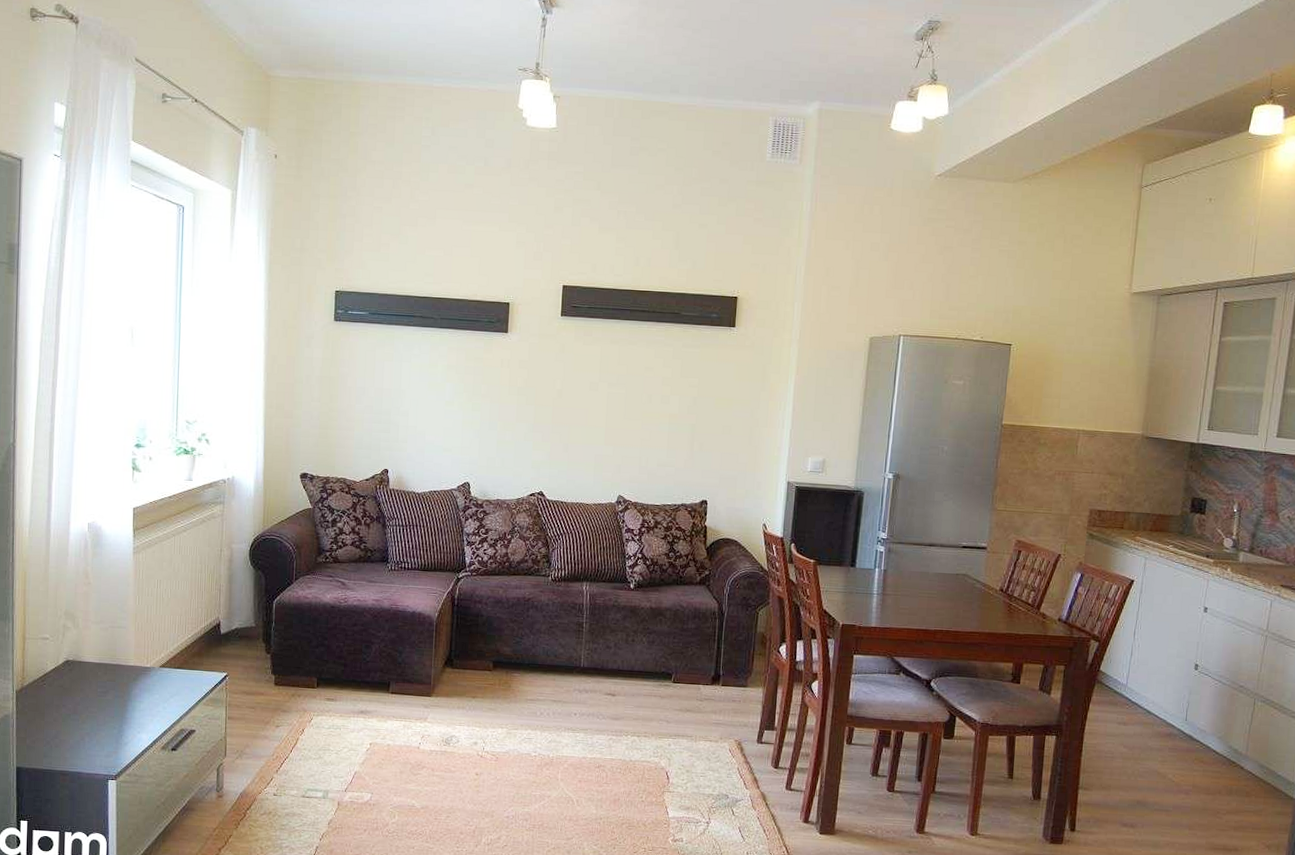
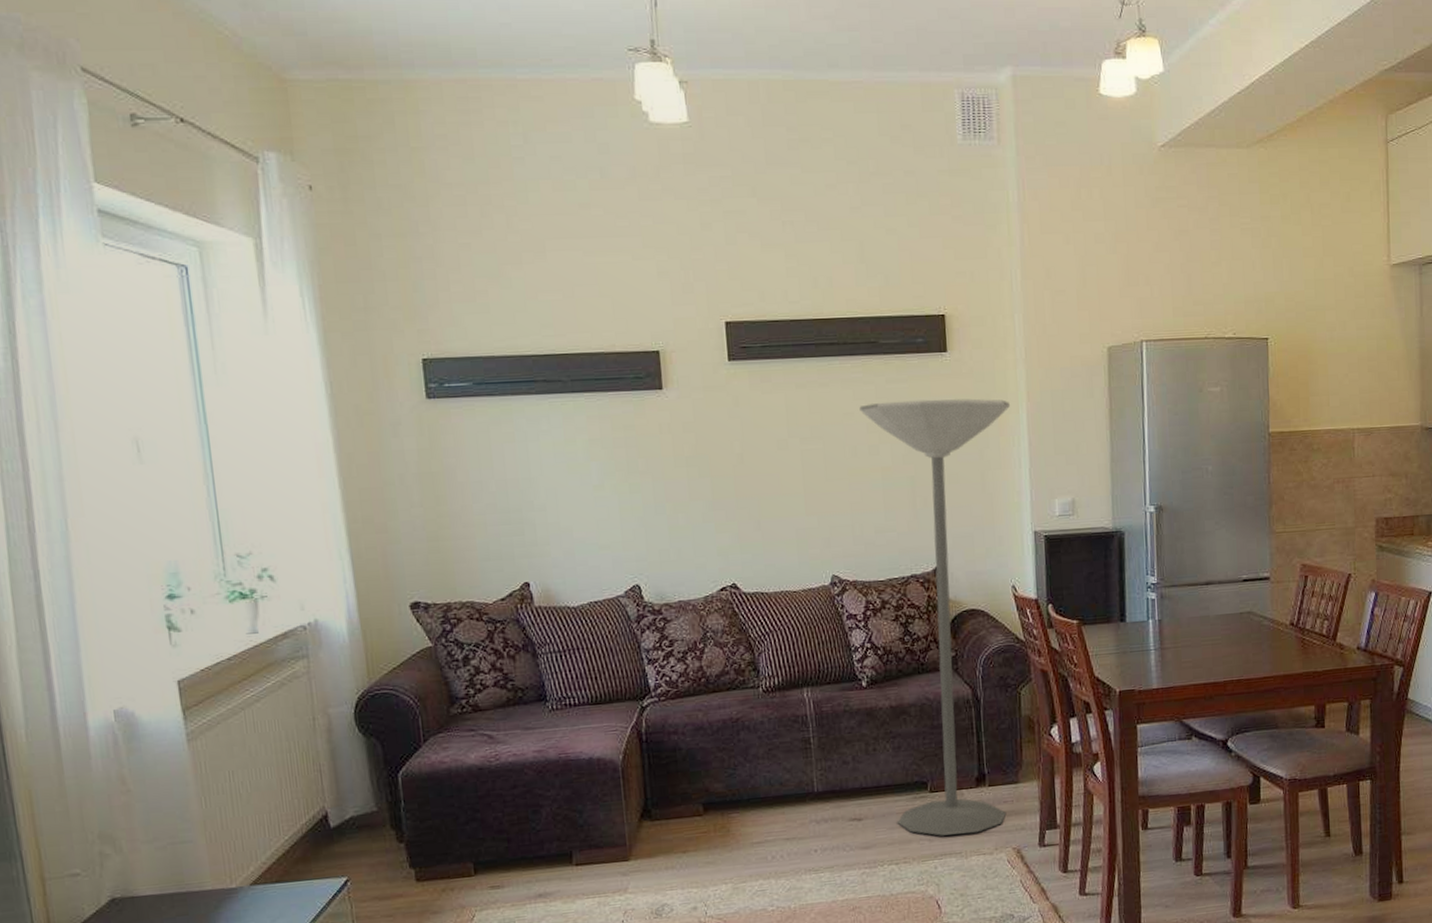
floor lamp: none [643,362,781,723] -> present [859,398,1010,836]

